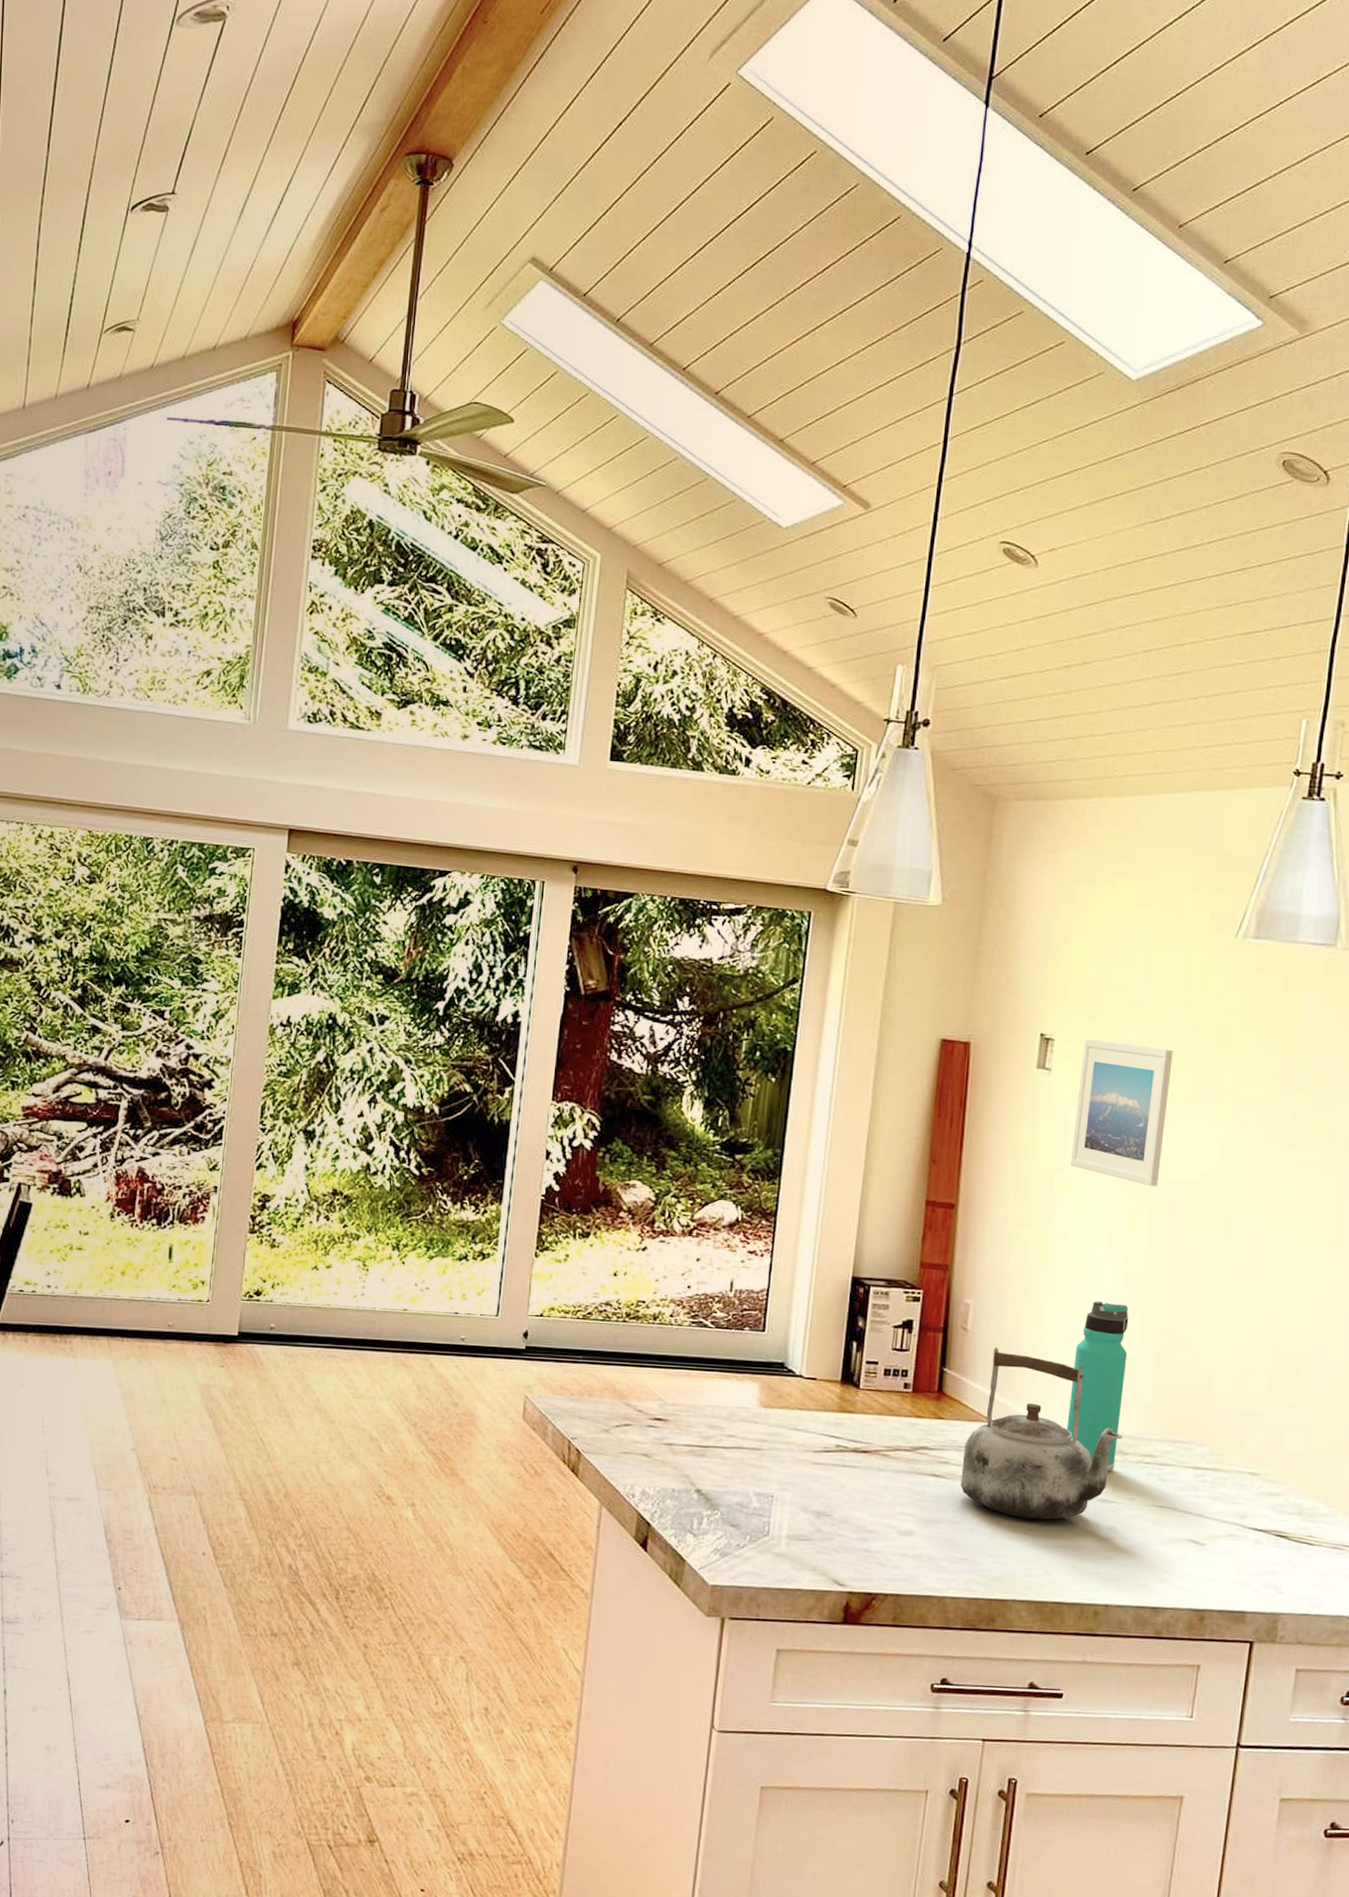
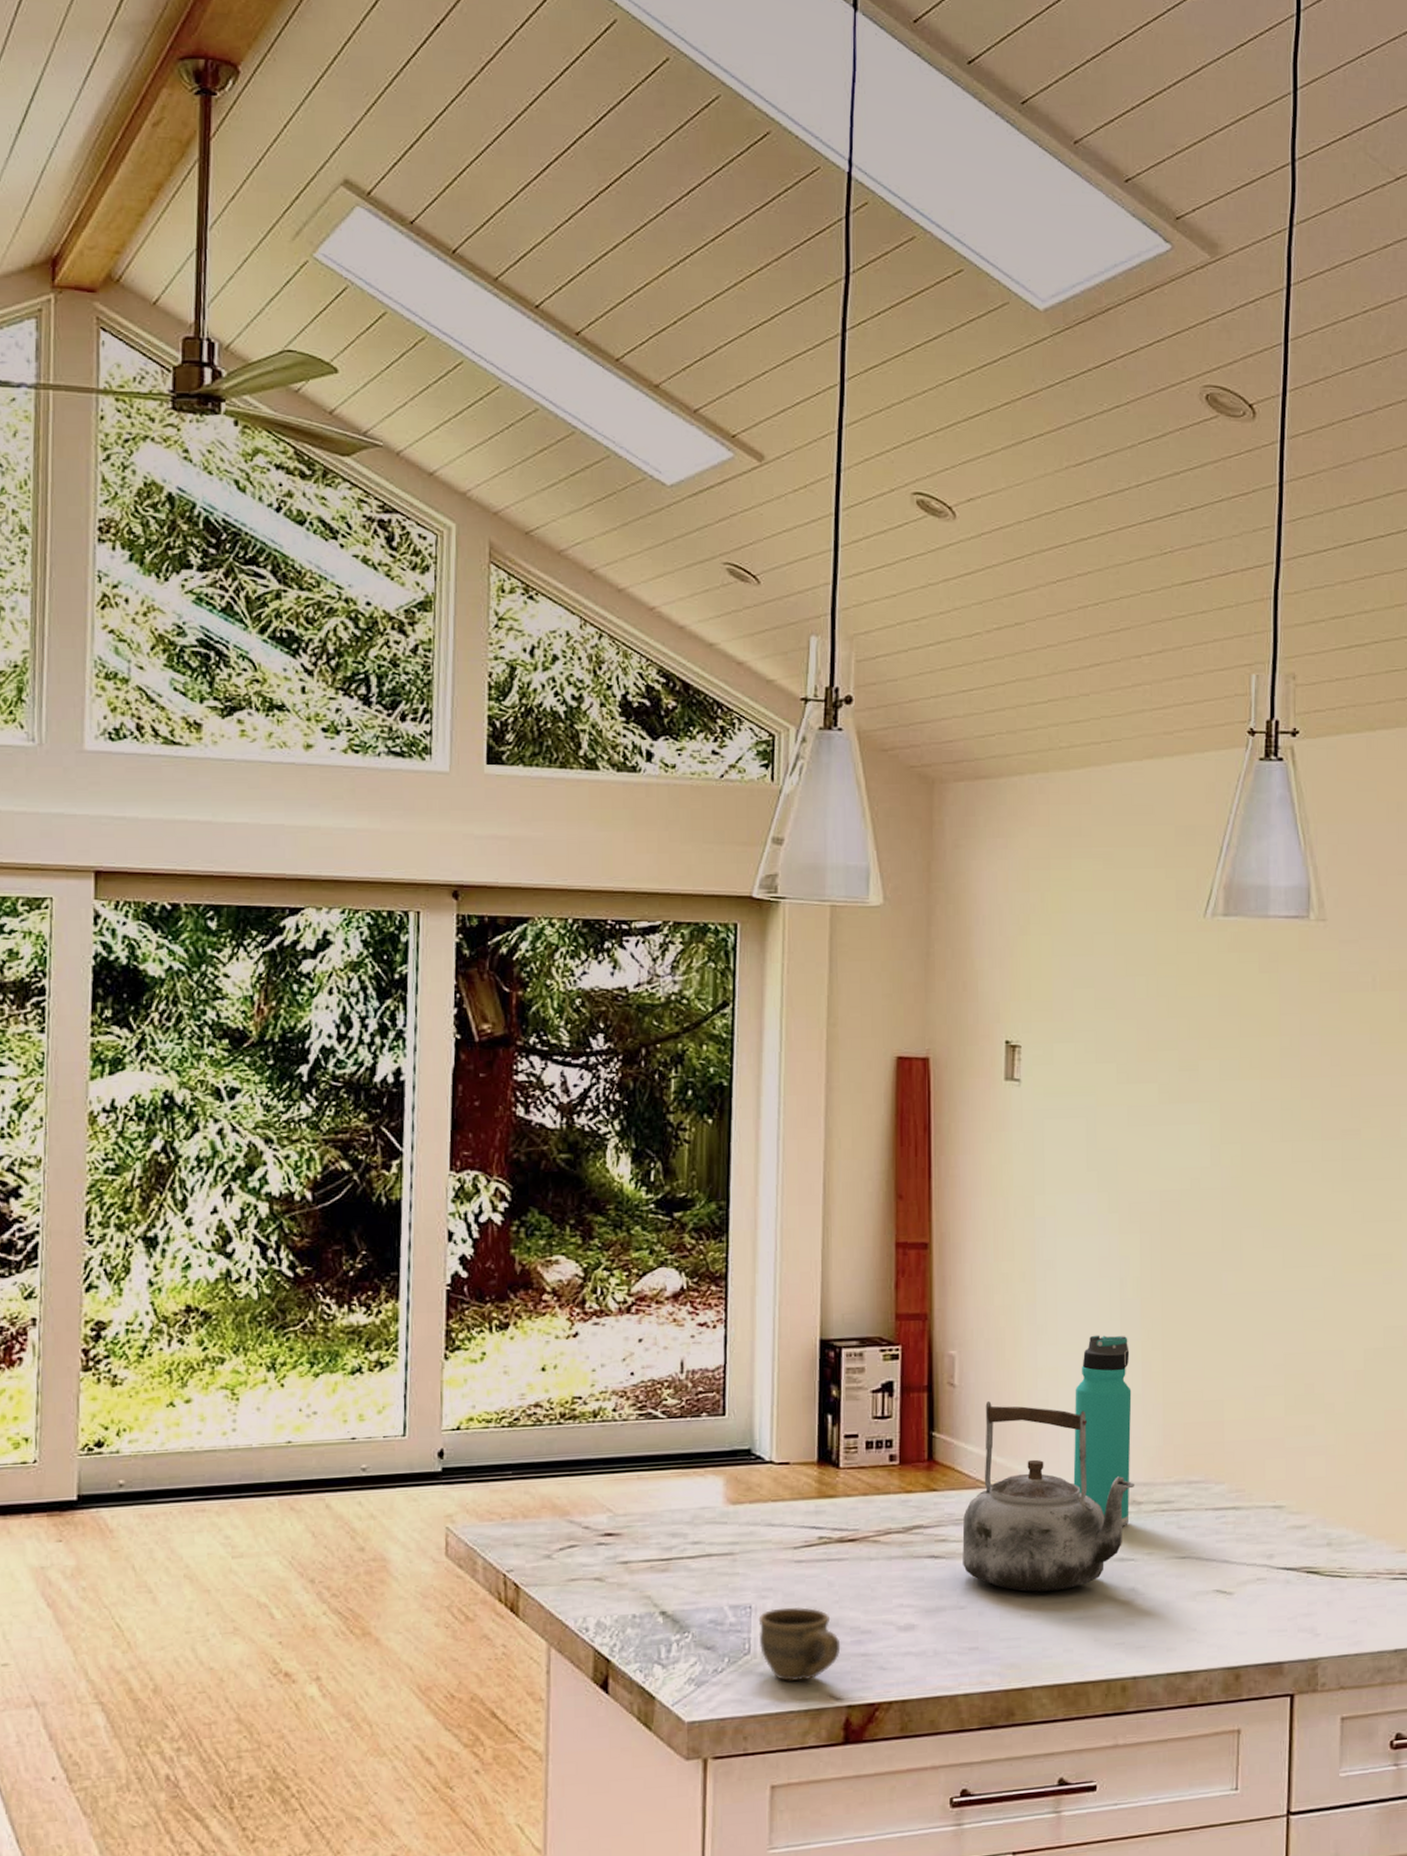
cup: none [777,1501,847,1565] -> present [758,1607,841,1681]
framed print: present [1071,1039,1173,1187] -> none [1051,1042,1150,1200]

